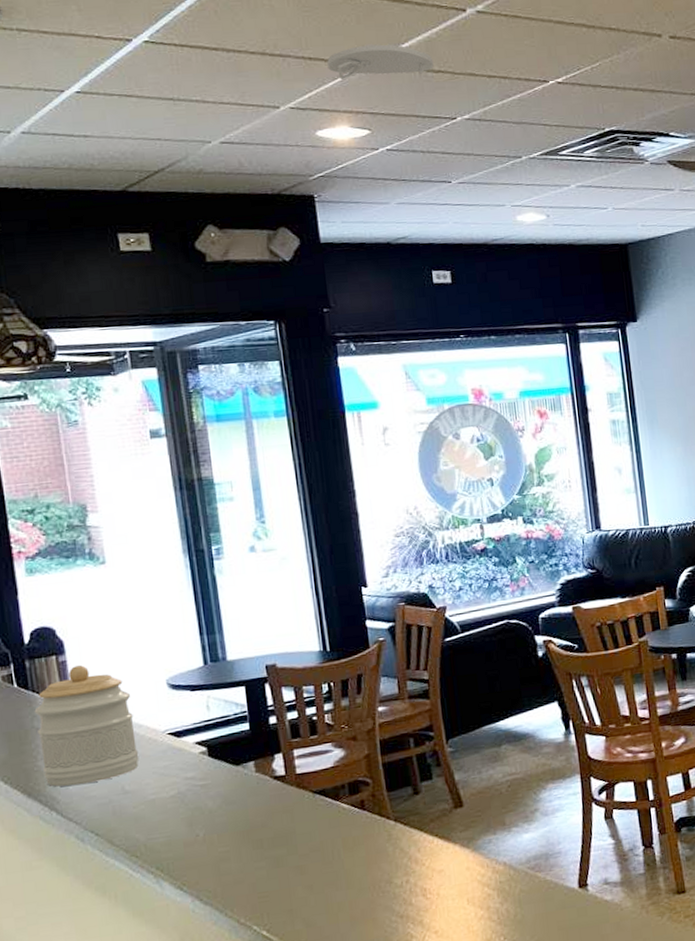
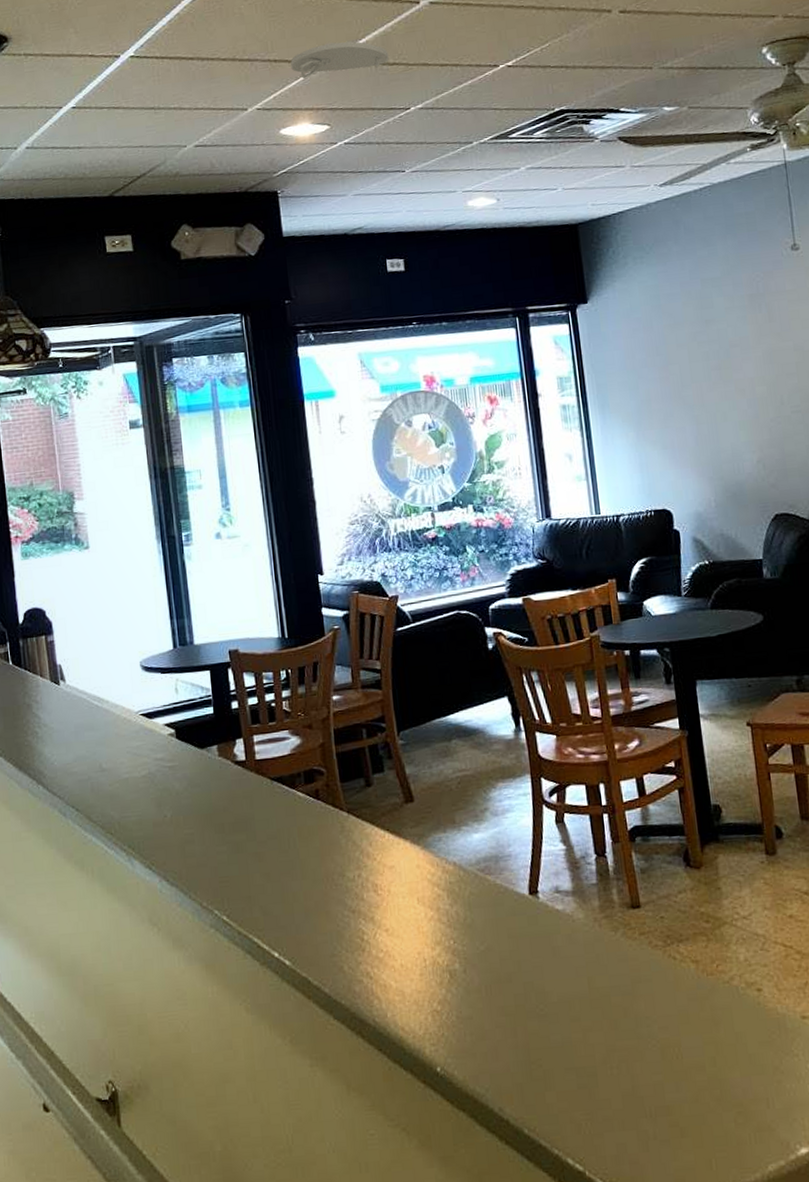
jar: present [34,665,139,787] -> none [26,645,115,762]

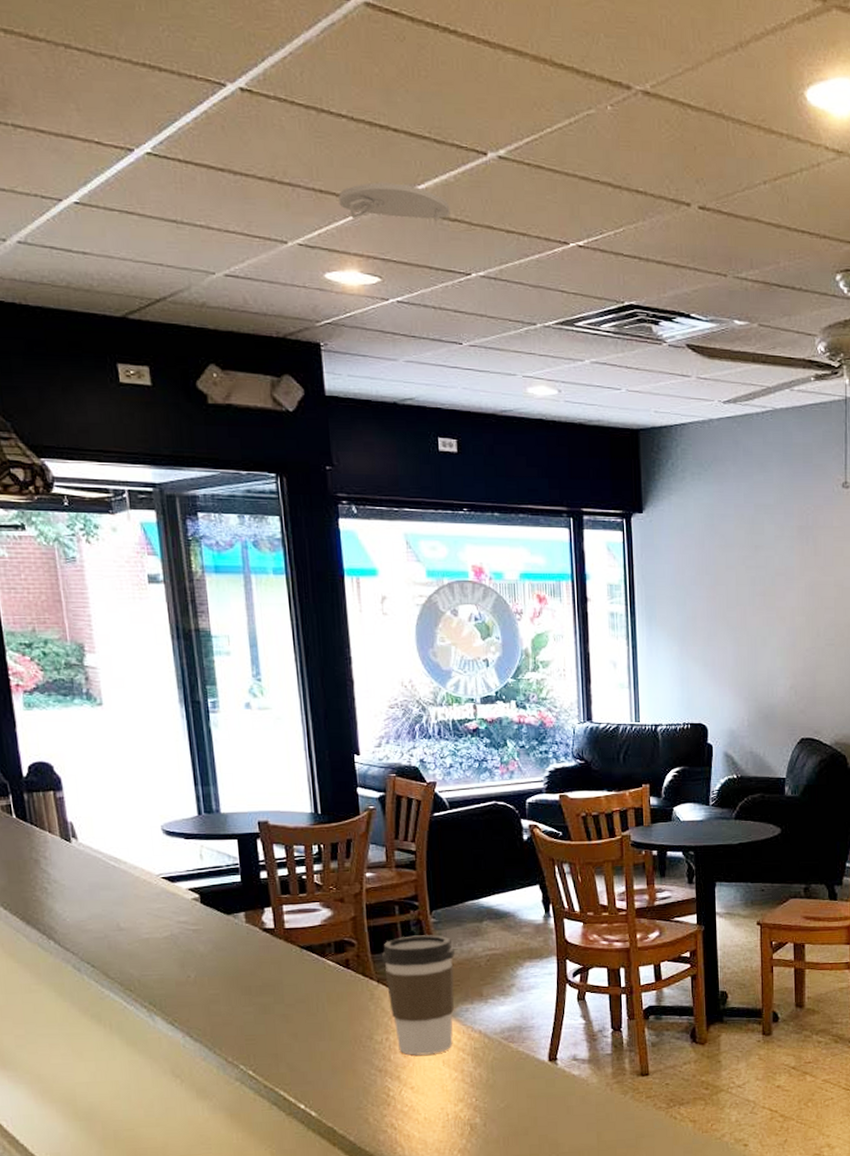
coffee cup: none [350,758,427,893] -> present [381,935,455,1056]

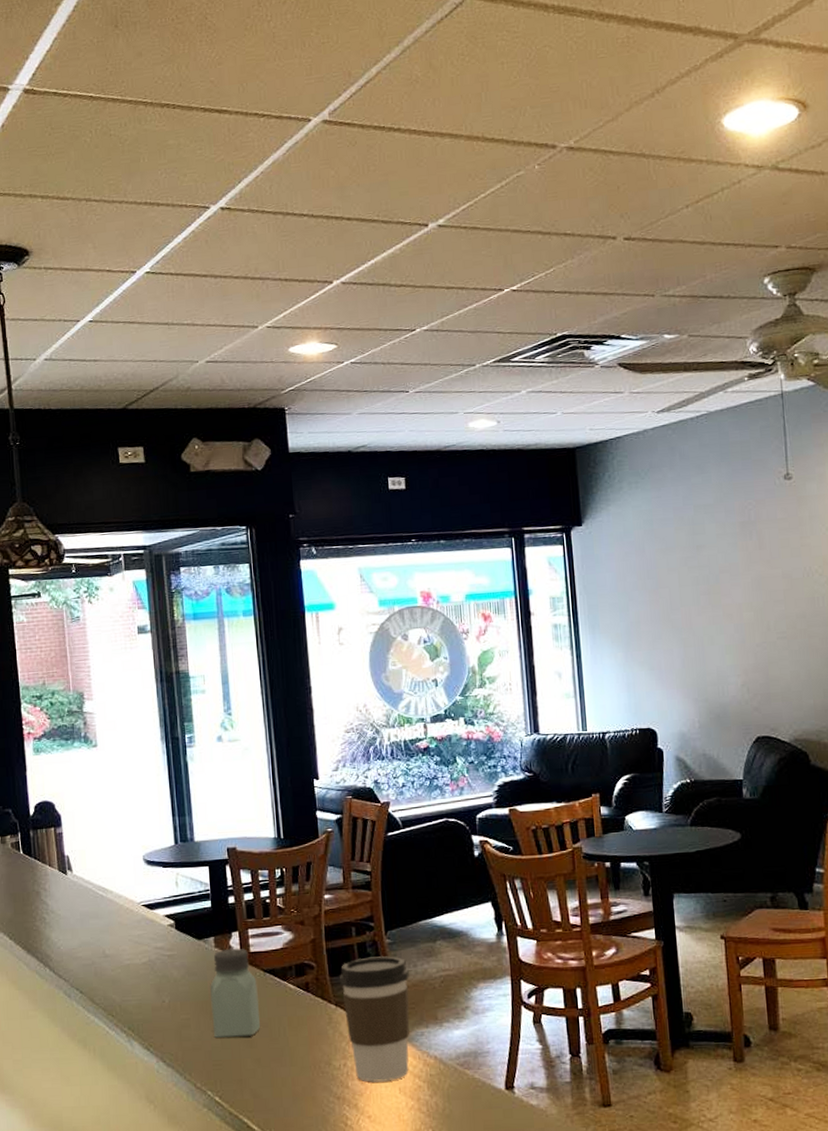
saltshaker: none [241,924,298,1013] -> present [210,948,261,1038]
smoke detector: present [338,182,450,221] -> none [301,262,397,299]

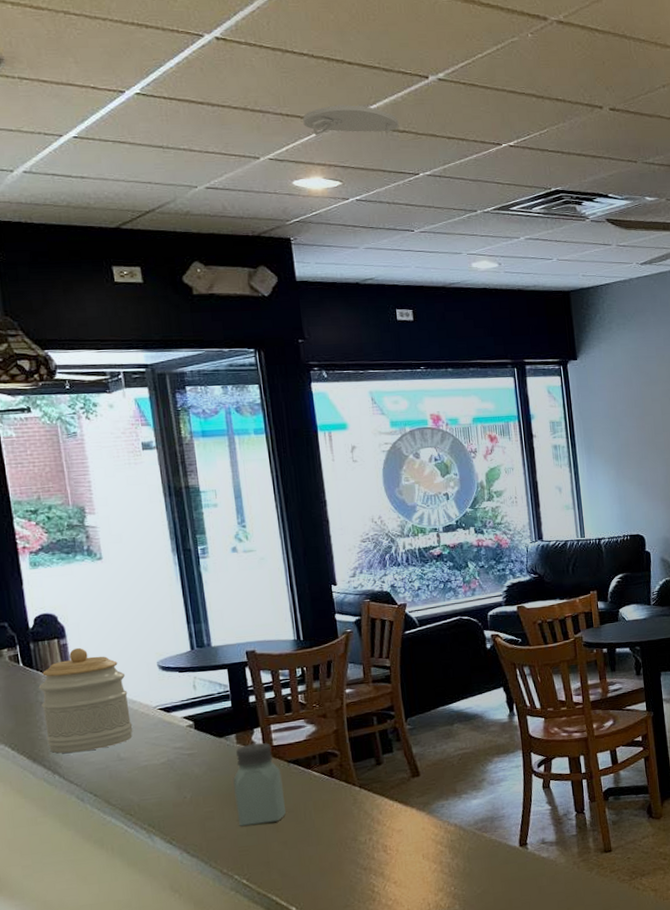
jar: none [35,838,118,946] -> present [38,648,133,754]
smoke detector: none [301,262,397,299] -> present [303,105,399,136]
coffee cup: present [339,956,410,1082] -> none [362,740,432,852]

